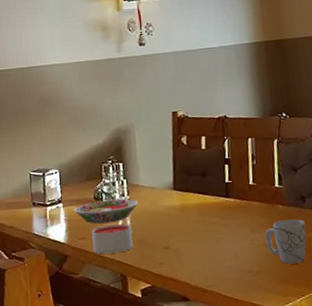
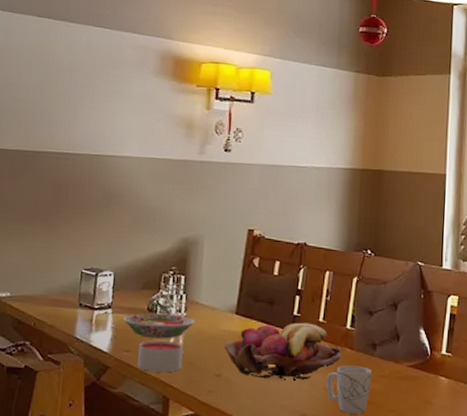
fruit basket: none [167,187,275,245] -> present [224,322,342,381]

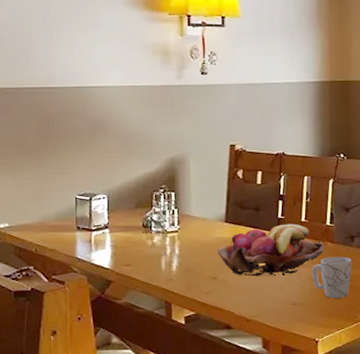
bowl: present [123,312,196,339] -> none [120,227,189,252]
candle: present [137,340,183,373] -> none [138,252,179,281]

